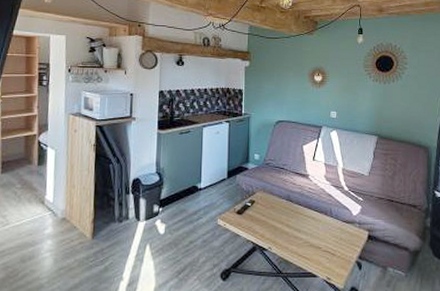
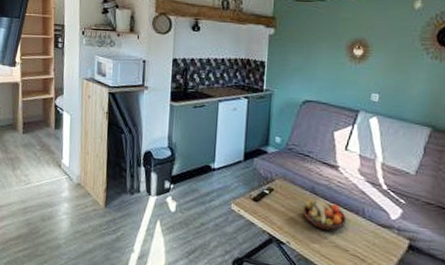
fruit bowl: none [281,205,317,233] -> present [302,199,346,231]

